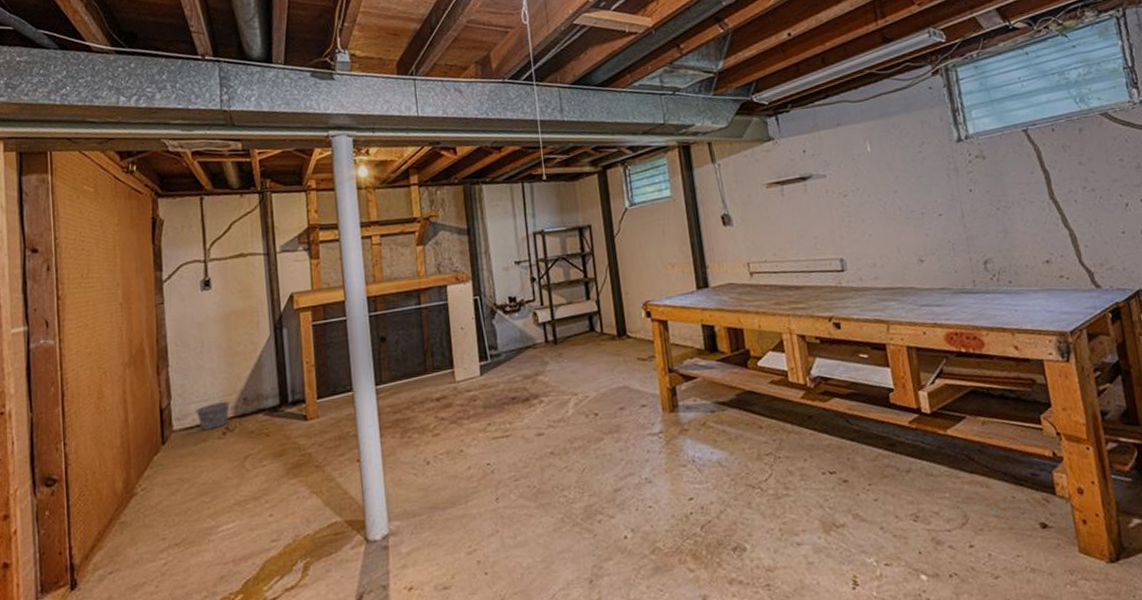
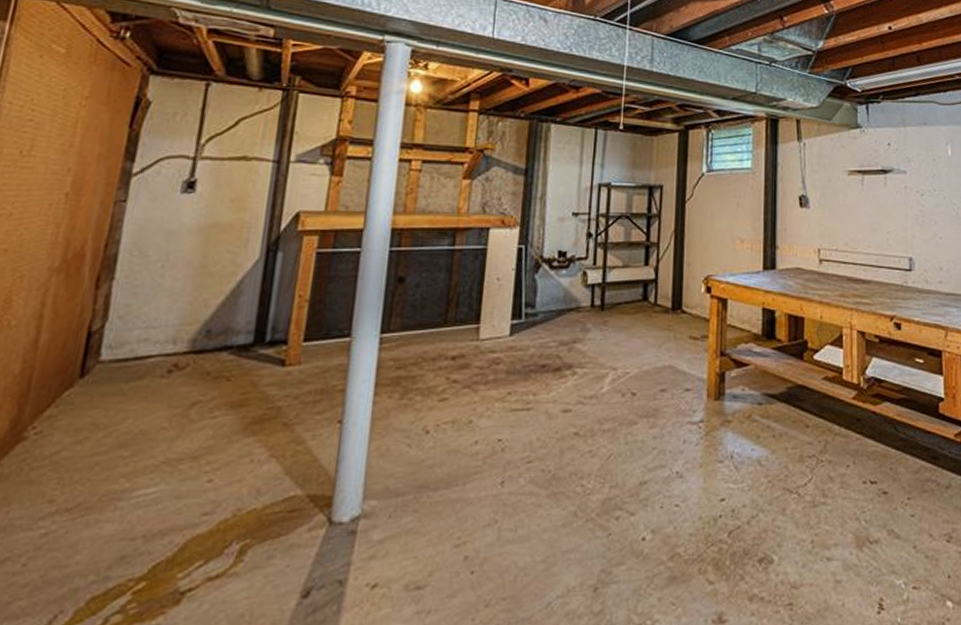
bucket: present [196,392,231,430] -> none [138,318,188,364]

